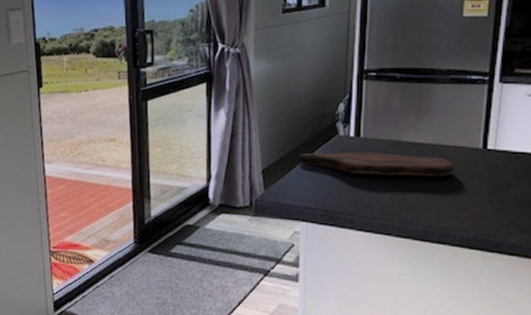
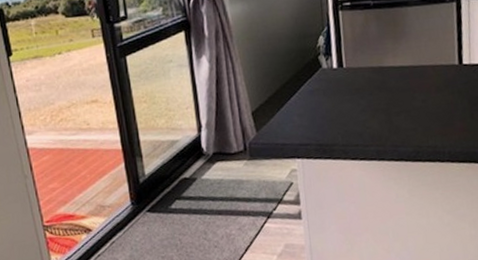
cutting board: present [299,151,454,176] -> none [287,78,435,105]

